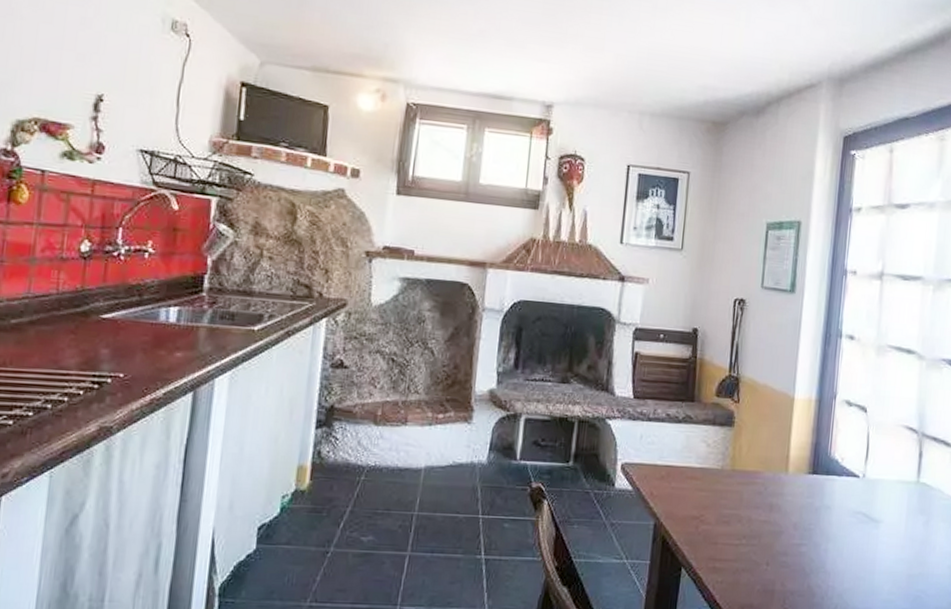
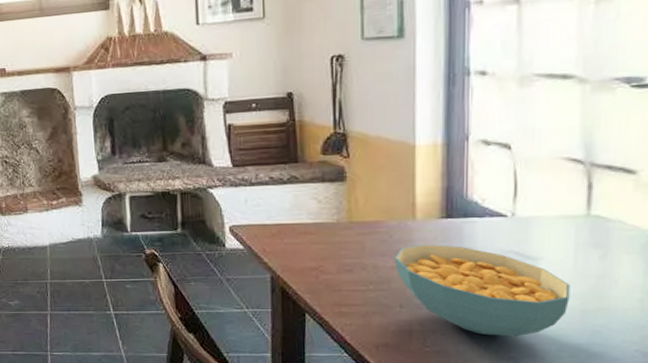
cereal bowl: none [766,499,901,600] -> present [394,244,570,337]

